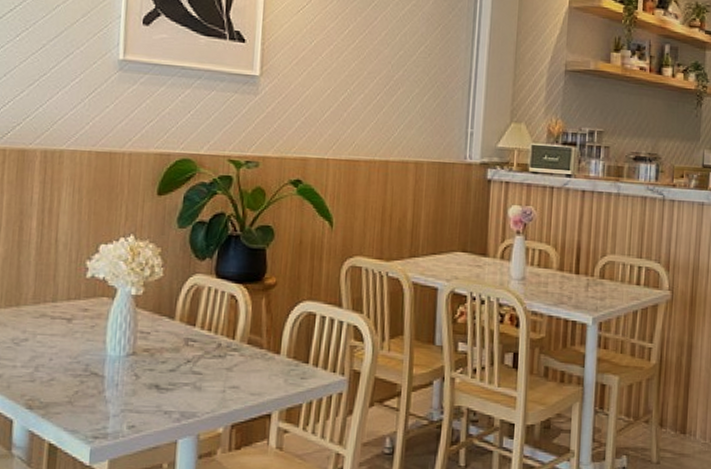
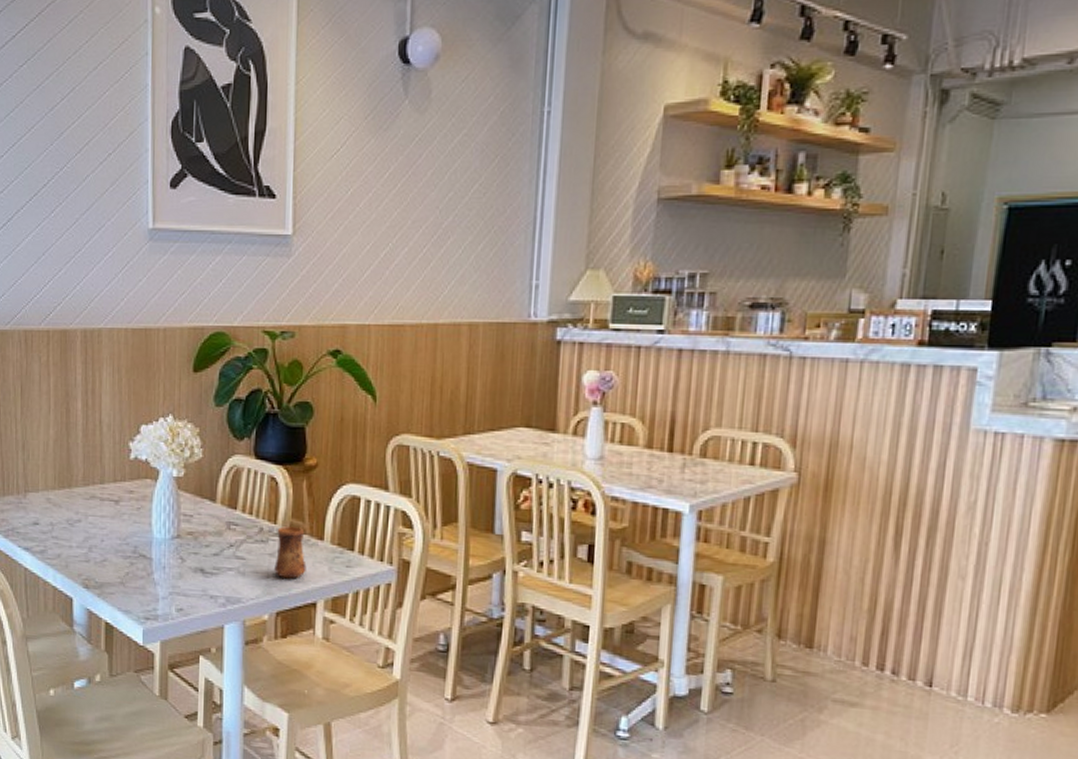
cup: none [231,342,263,392] -> present [274,526,307,579]

